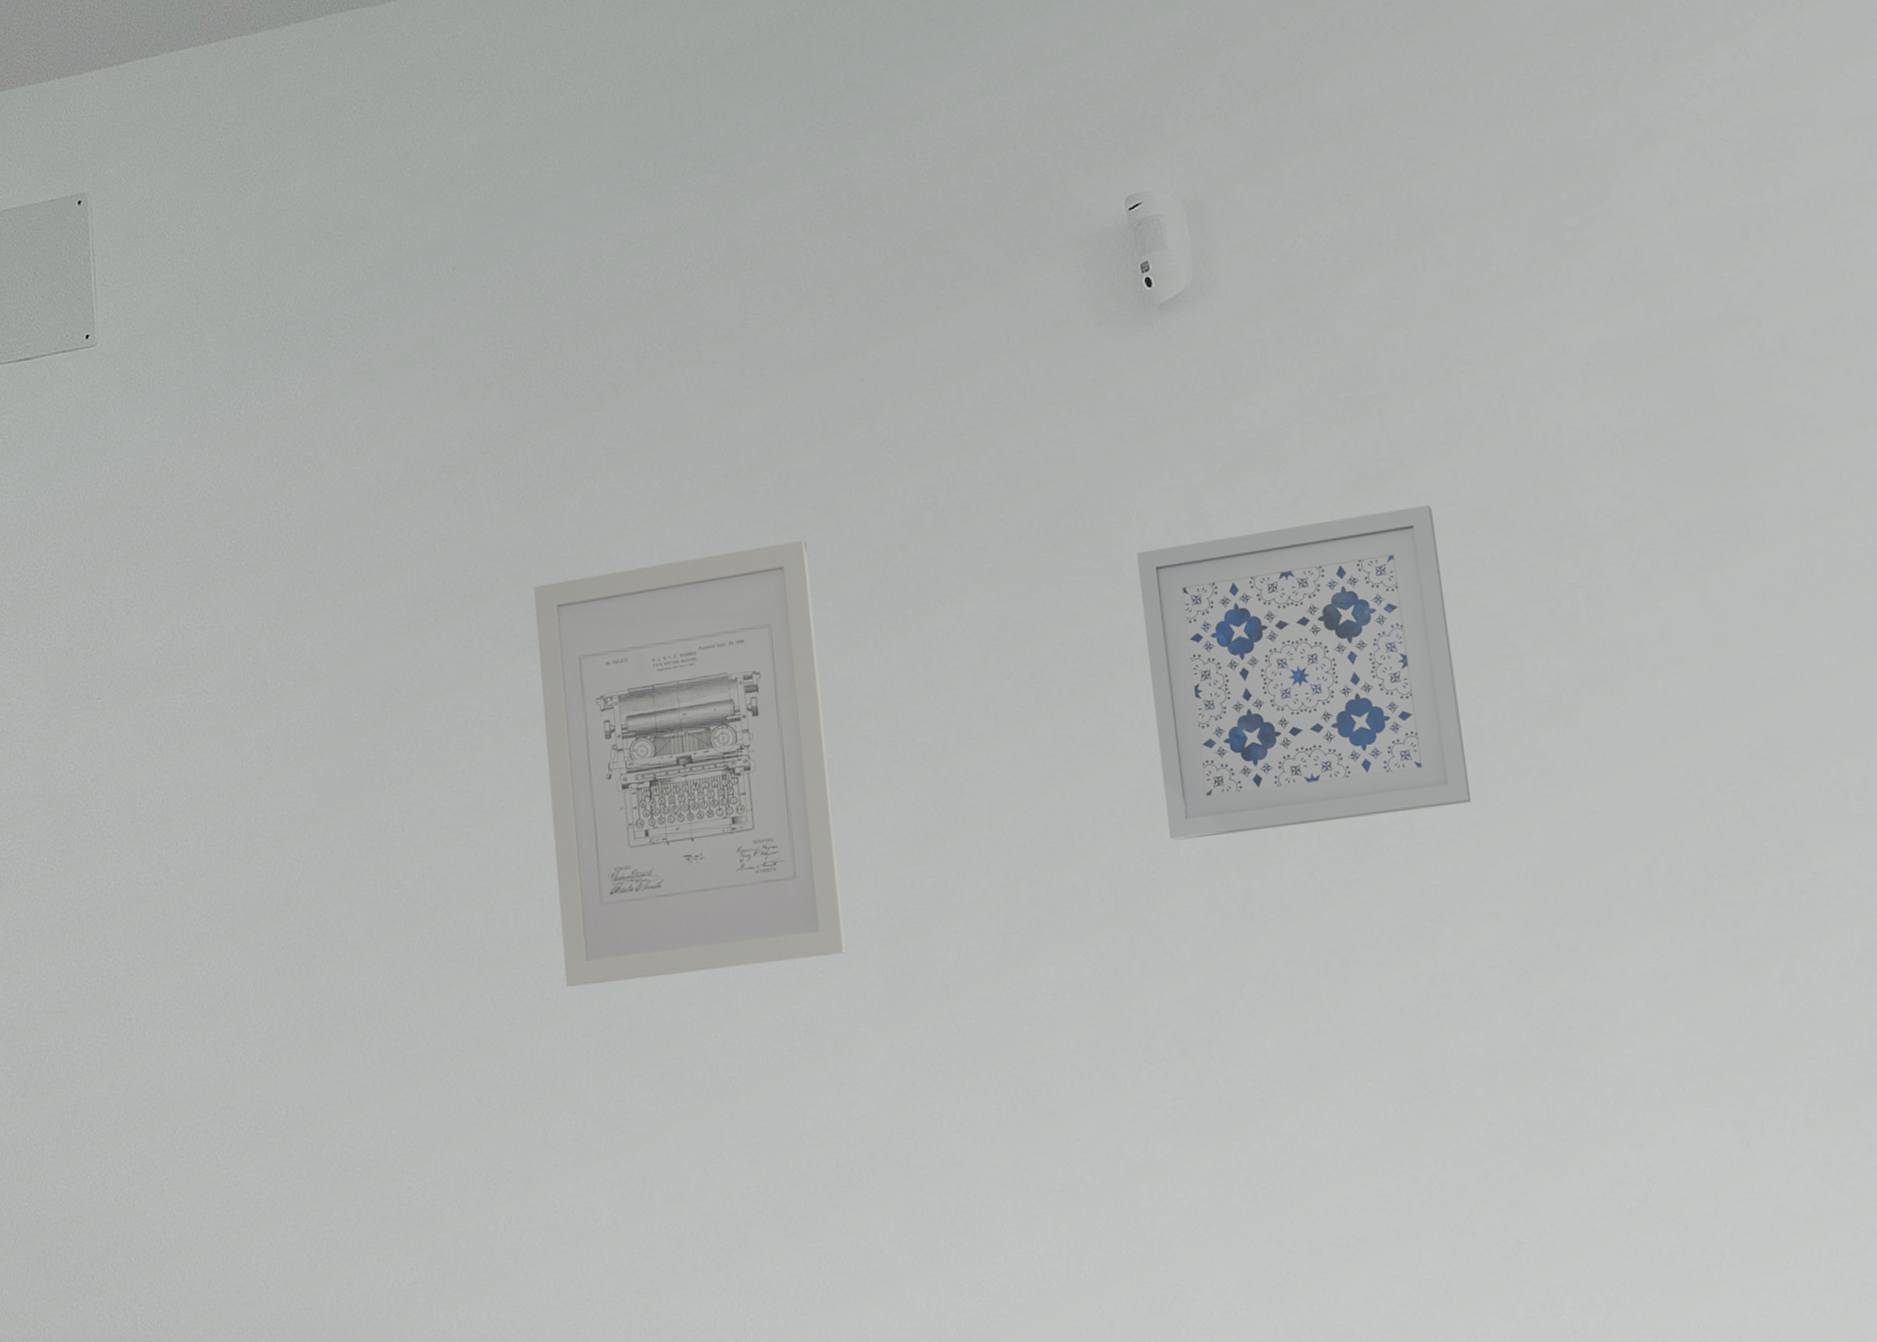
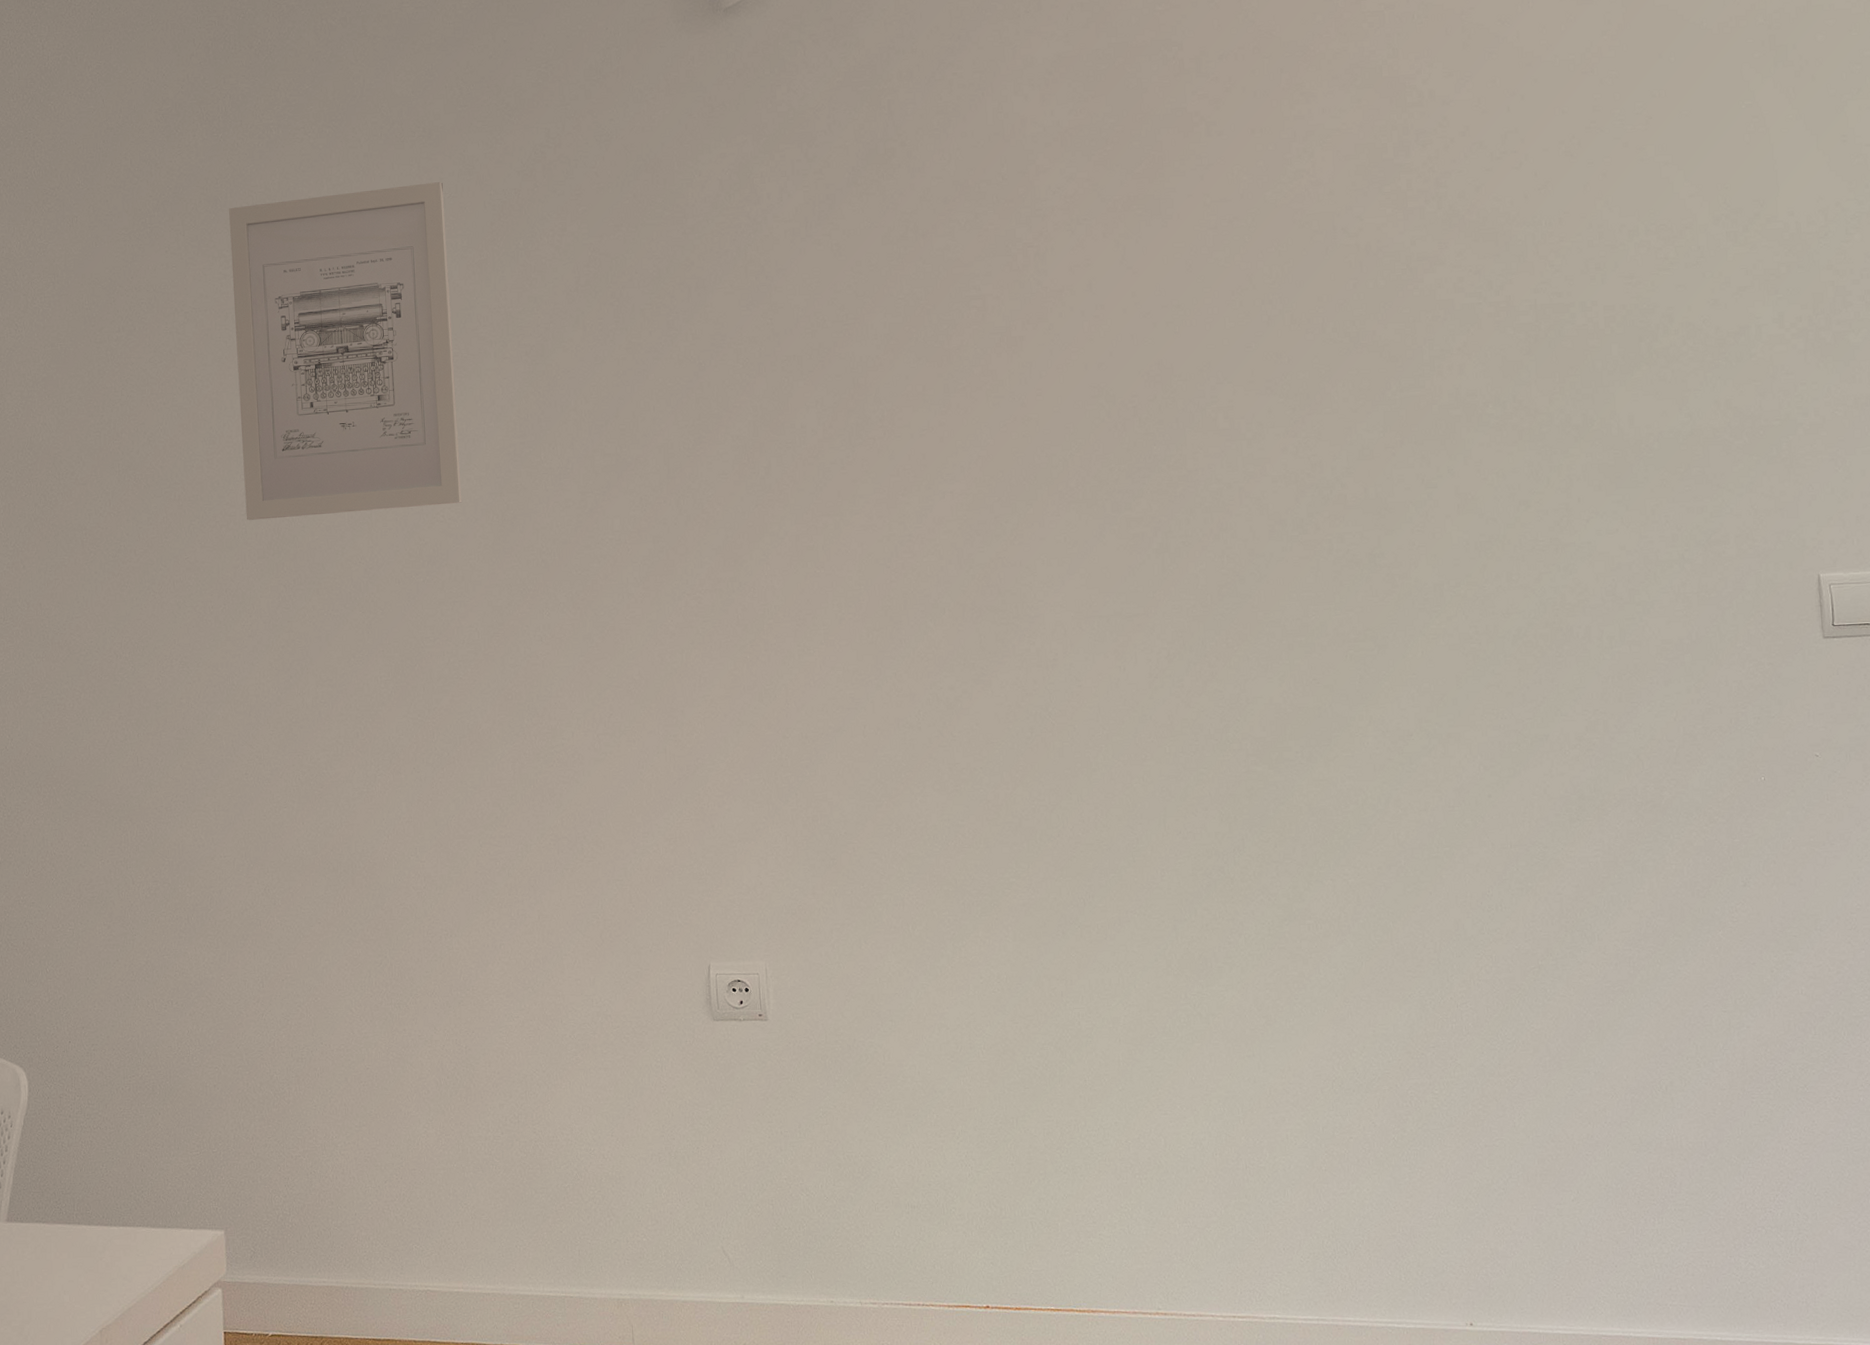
wall art: present [1136,505,1472,841] -> none [697,177,939,427]

